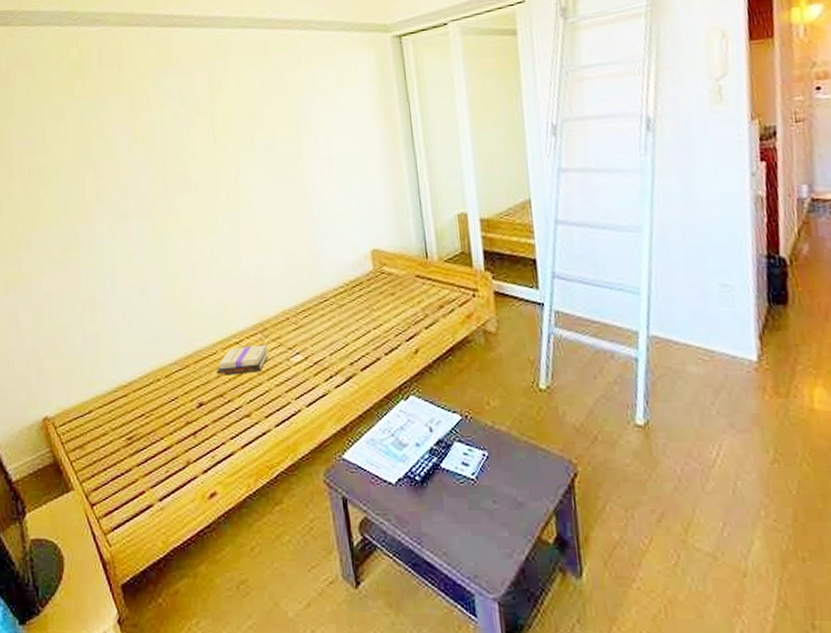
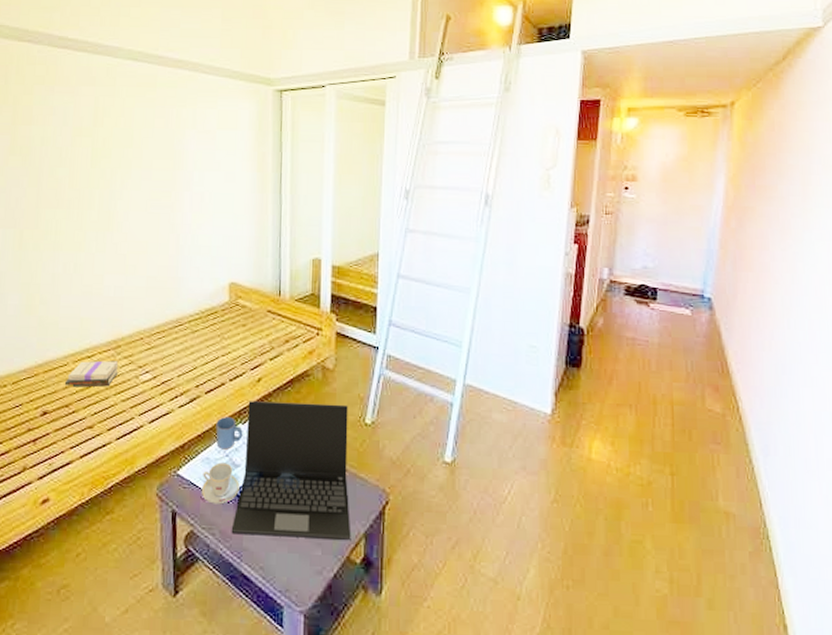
teacup: none [369,443,411,488] -> present [201,462,240,504]
mug: none [376,394,407,429] -> present [216,417,243,450]
laptop: none [407,370,540,519] -> present [231,401,351,540]

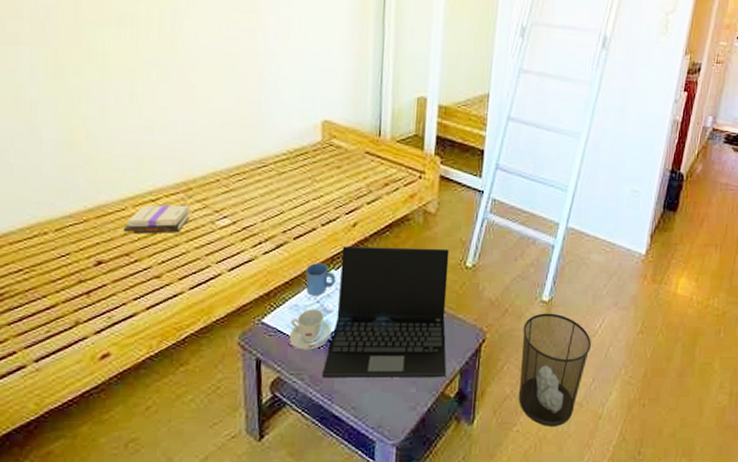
waste bin: none [427,475,501,605] -> present [519,313,591,426]

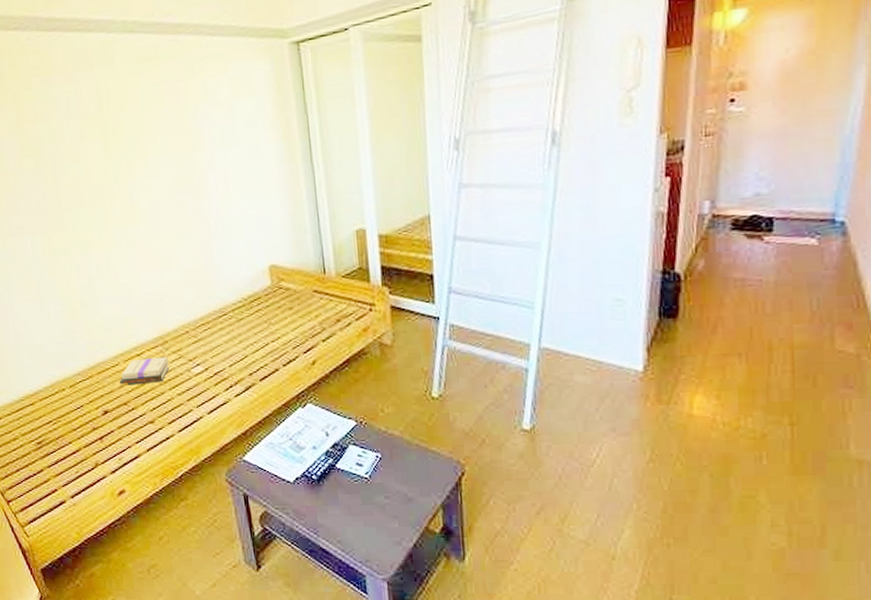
teacup: present [288,309,332,350] -> none [268,446,308,486]
mug: present [305,263,336,296] -> none [275,402,304,434]
laptop: present [321,246,450,378] -> none [304,380,428,512]
waste bin: present [519,313,591,426] -> none [505,442,590,566]

